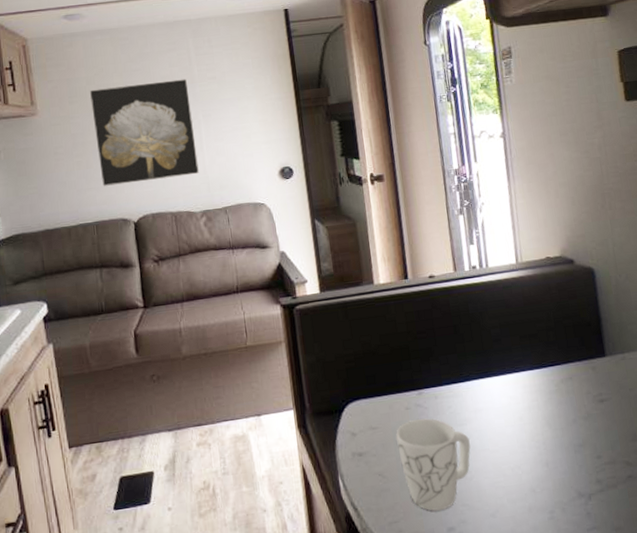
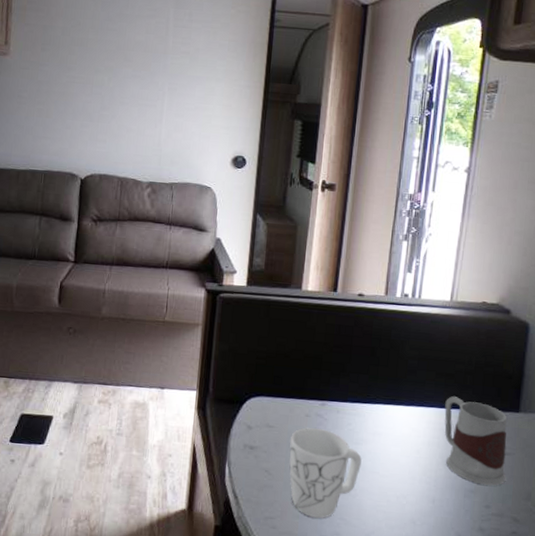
wall art: present [90,79,199,186] -> none [58,41,160,145]
mug: none [535,355,610,437] -> present [444,396,508,486]

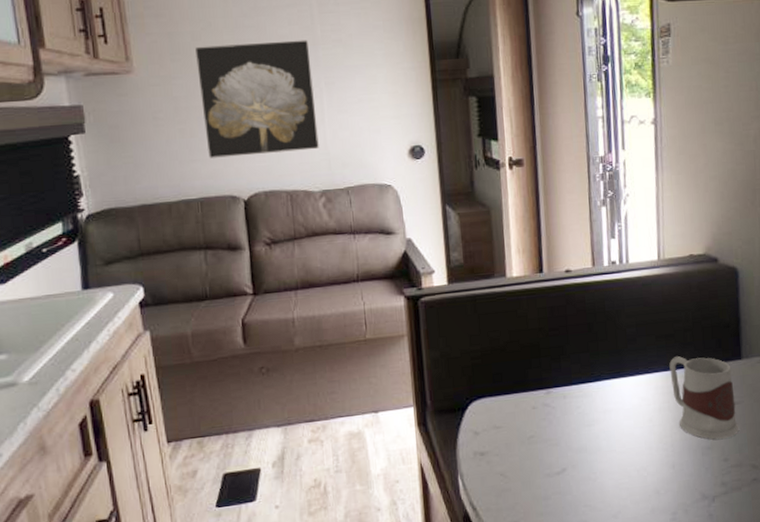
wall art: none [58,41,160,145] -> present [195,40,319,158]
mug: present [289,427,362,518] -> none [521,418,597,512]

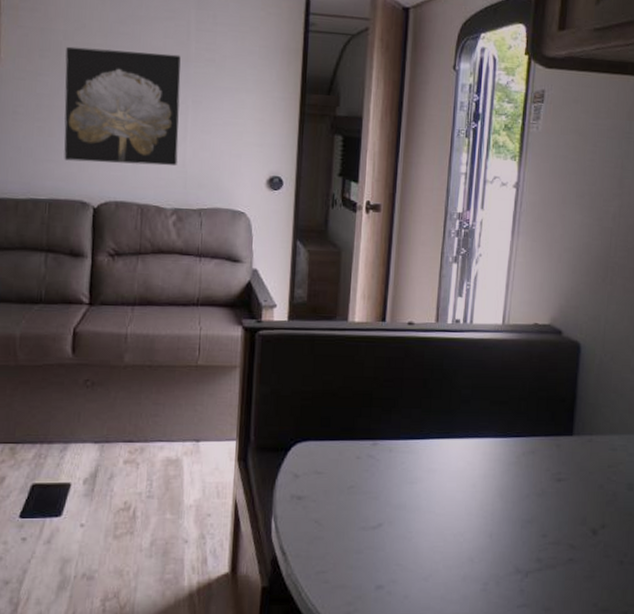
mug: present [669,356,740,440] -> none [499,424,562,514]

